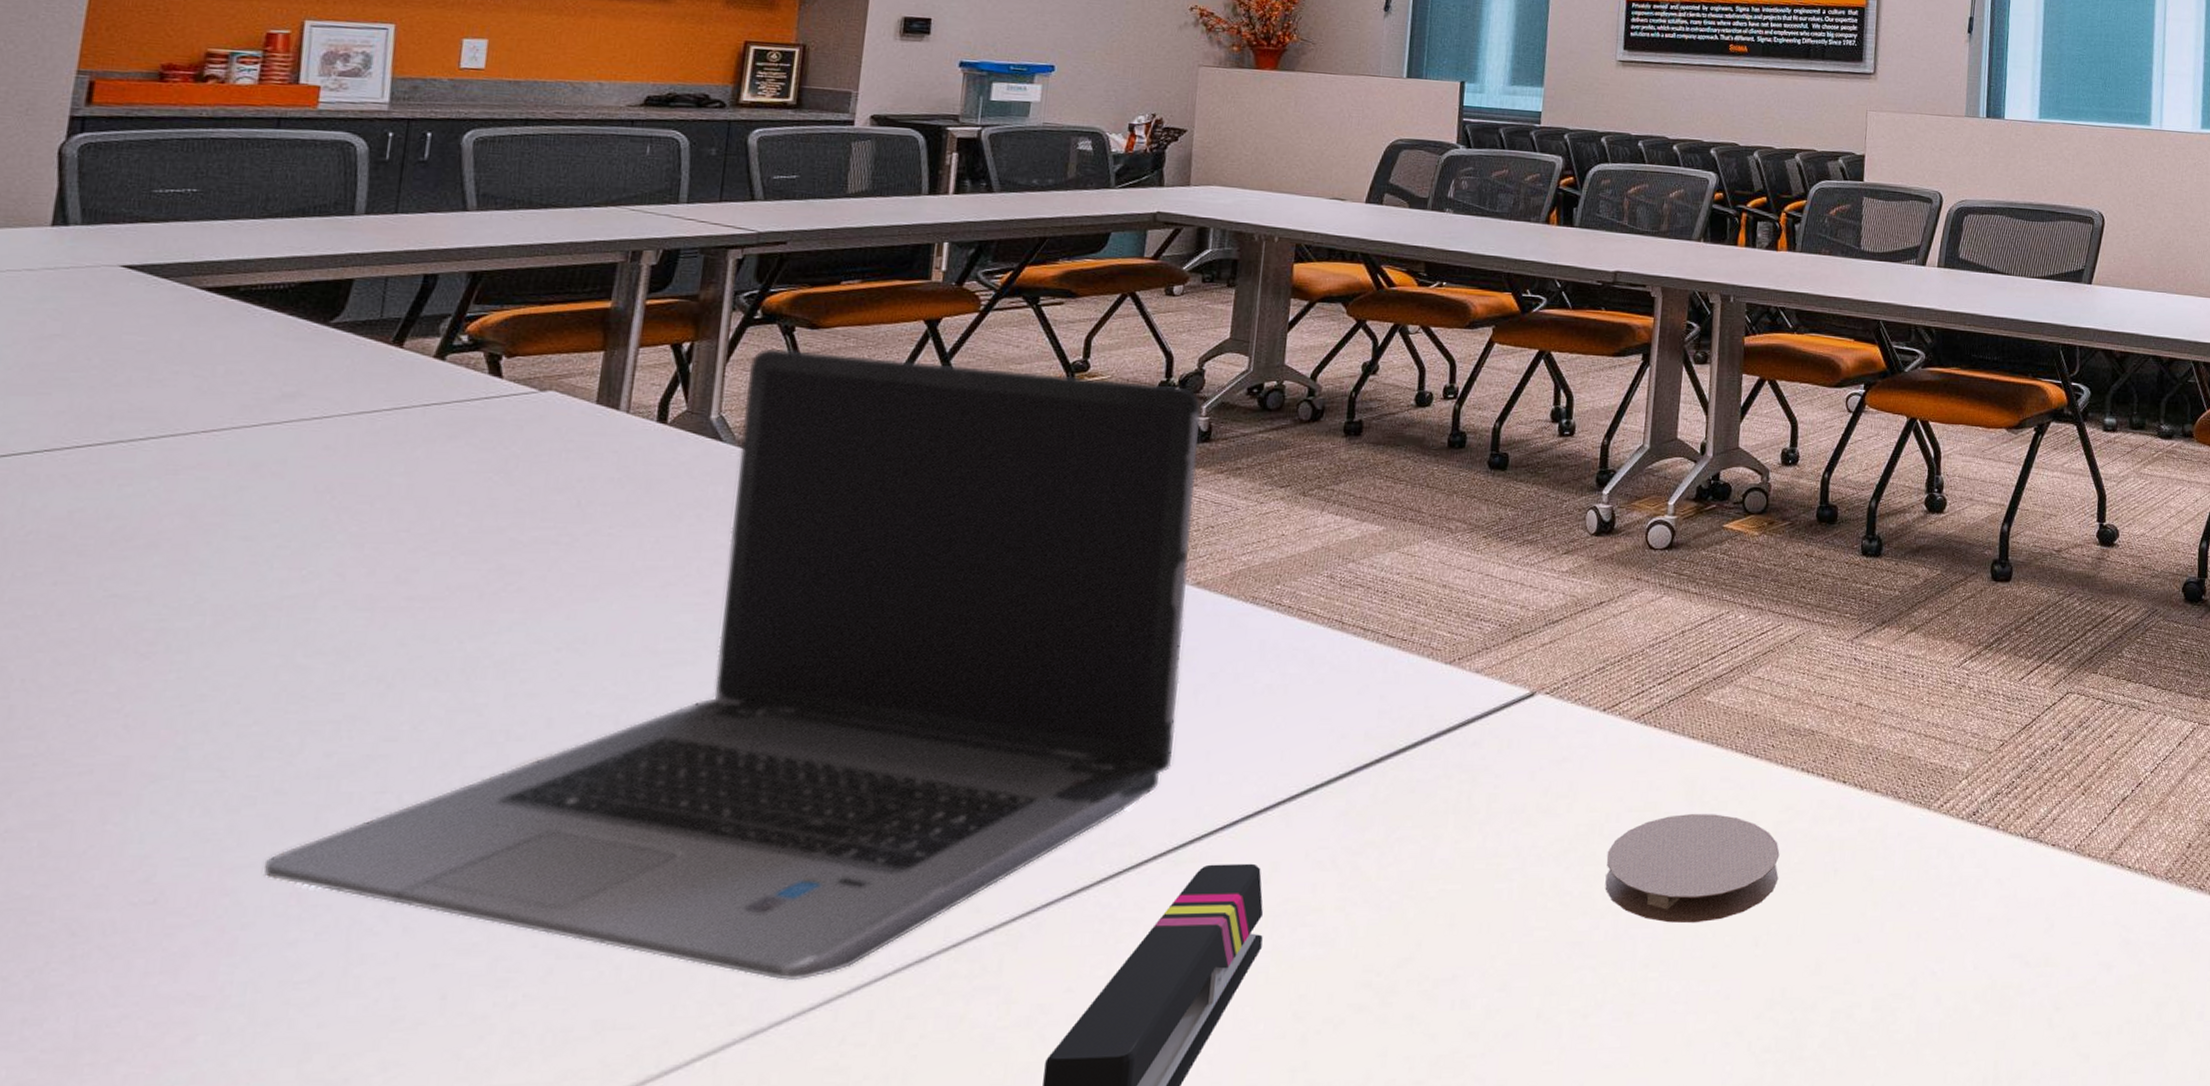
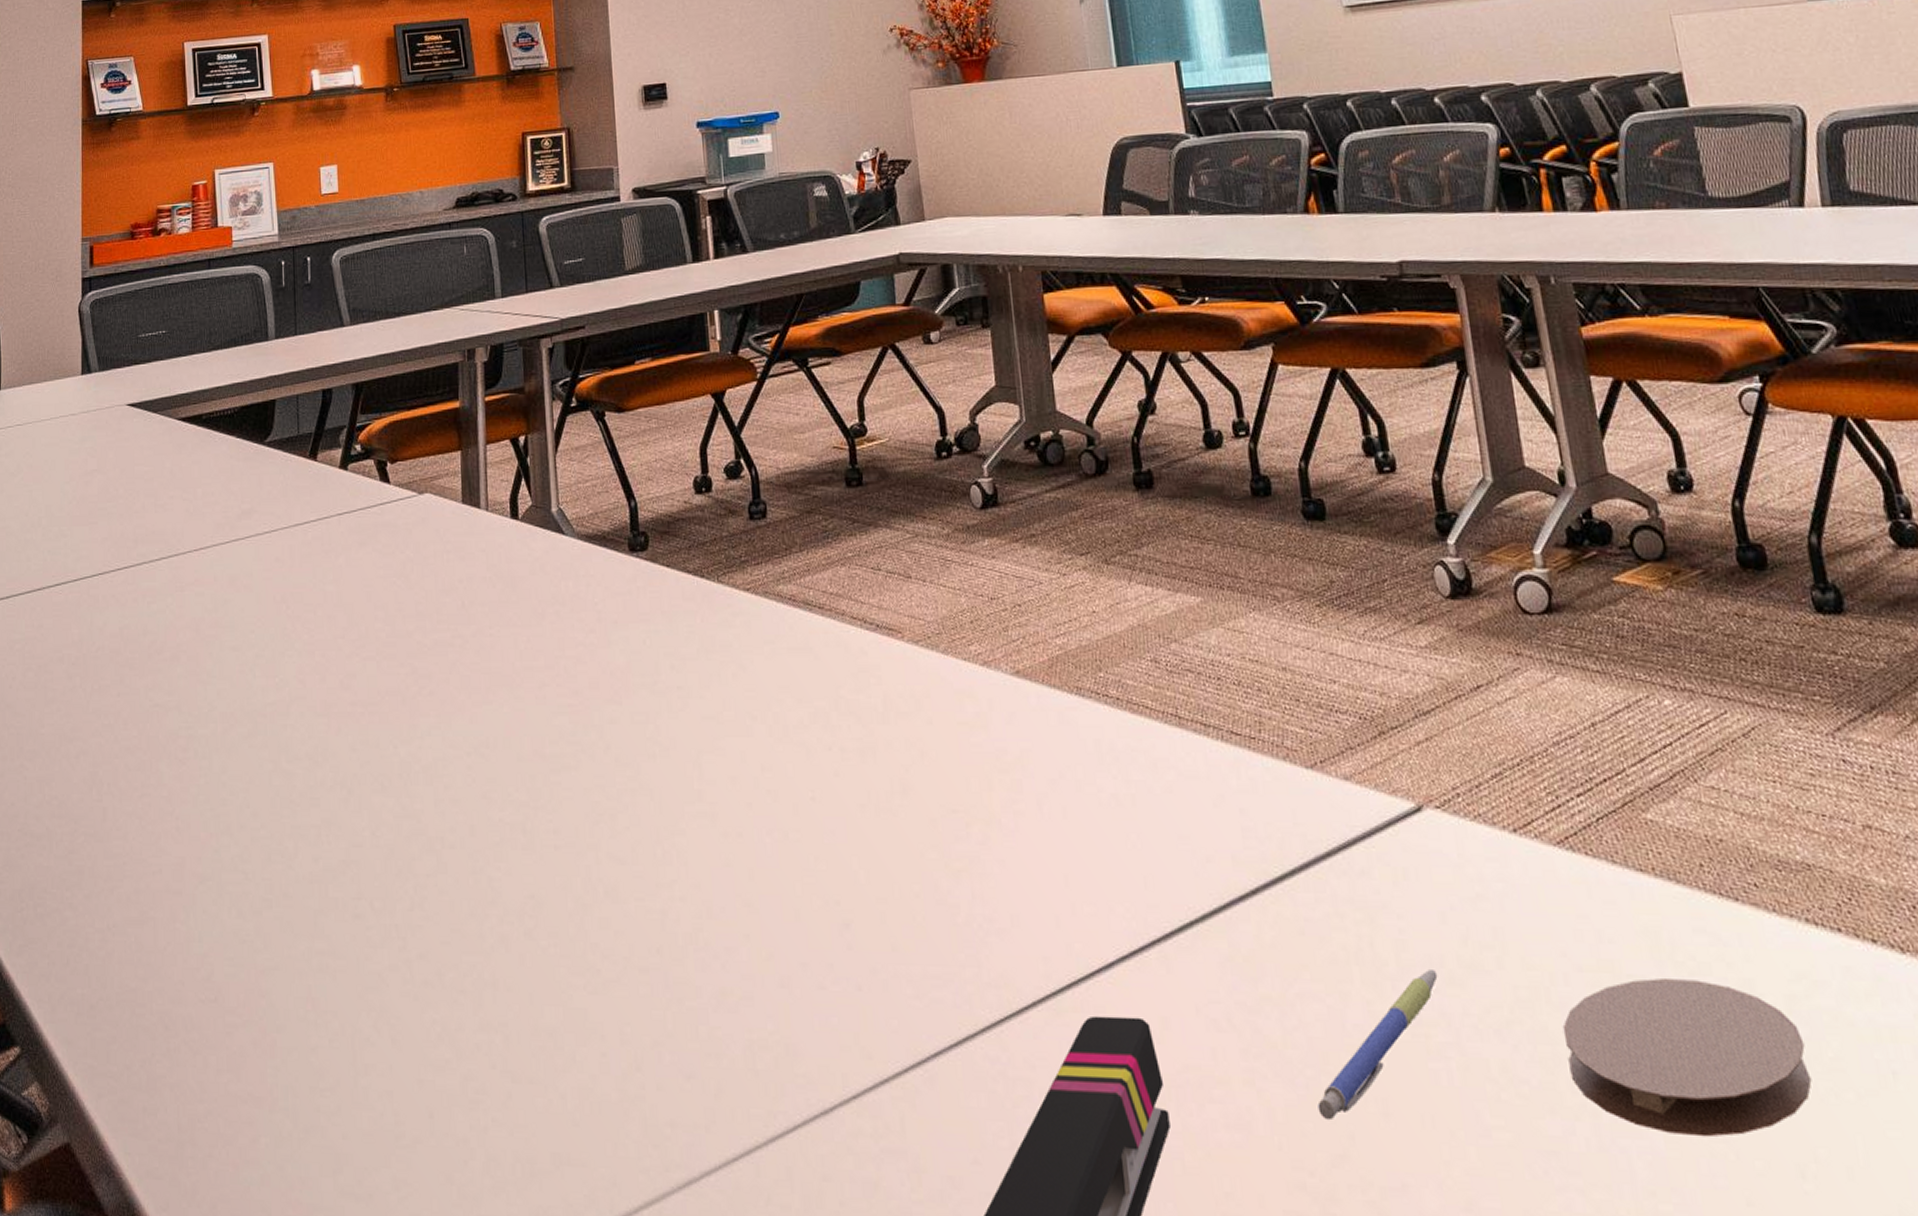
laptop computer: present [263,348,1201,981] -> none [285,435,1031,1126]
pen: none [1395,814,1518,933] -> present [1317,968,1438,1121]

